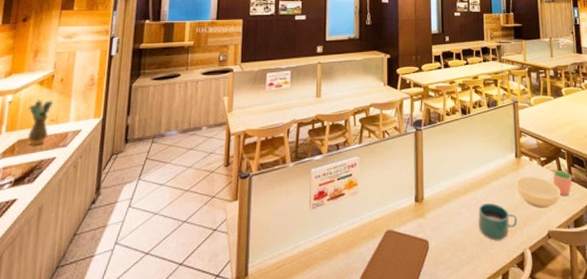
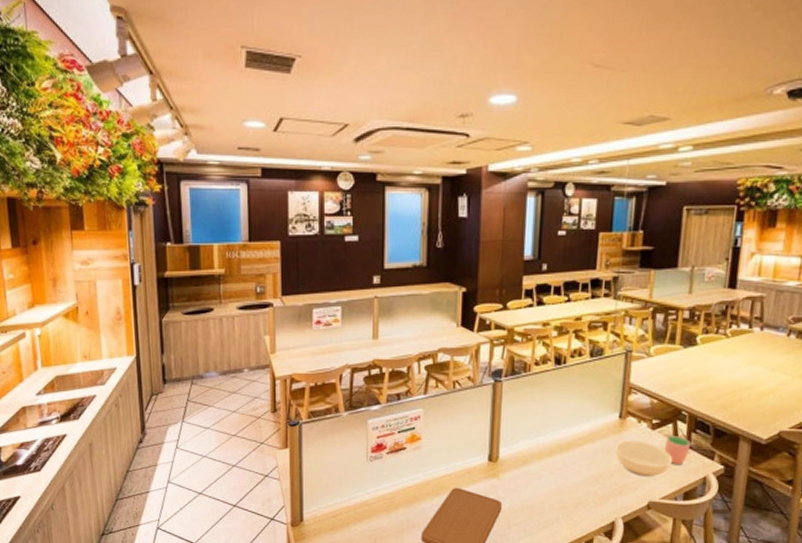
vase: present [27,99,54,145] -> none [59,333,84,382]
cup: present [478,202,517,241] -> none [562,466,611,507]

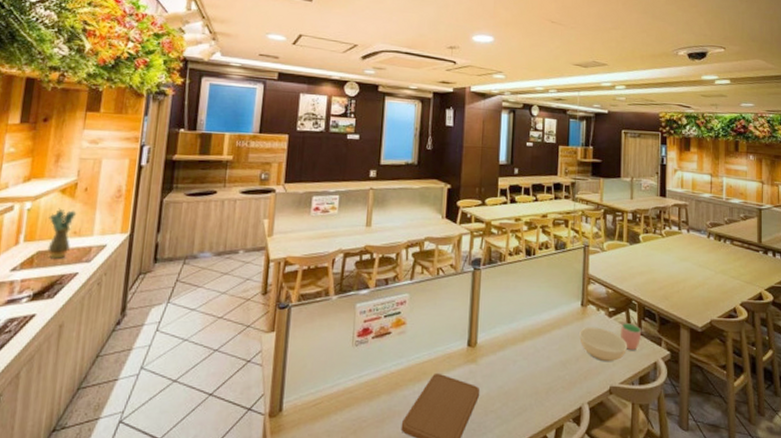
vase: none [59,333,84,382] -> present [47,208,77,259]

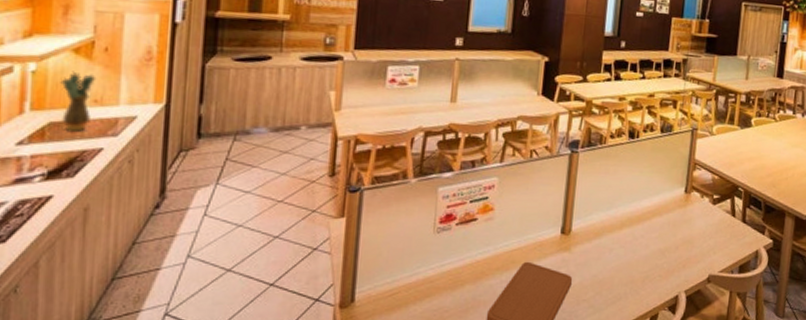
bowl: present [579,327,628,362] -> none [680,214,731,251]
cup: present [620,323,642,351] -> none [722,211,746,239]

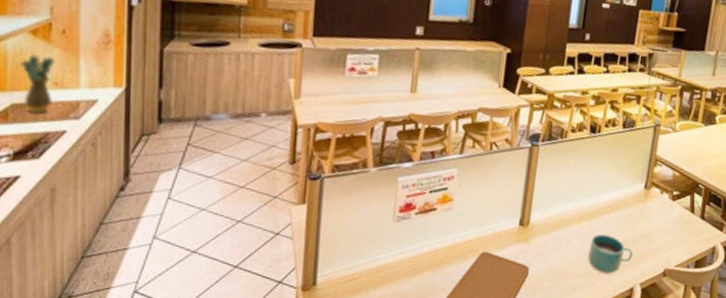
cup: none [631,240,676,282] -> present [588,233,633,274]

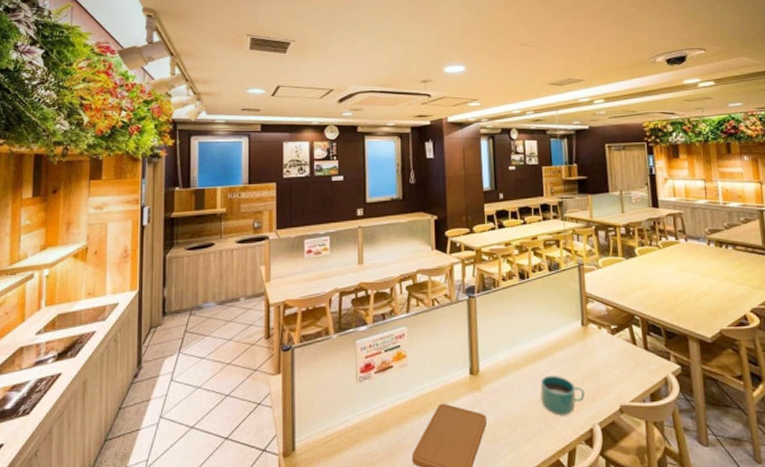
vase: present [20,53,56,114] -> none [65,272,90,320]

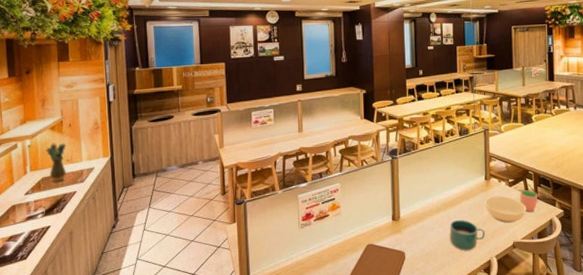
vase: none [65,272,90,320] -> present [45,142,67,182]
bowl: none [583,346,635,381] -> present [485,196,527,223]
cup: none [625,339,648,368] -> present [519,190,538,212]

